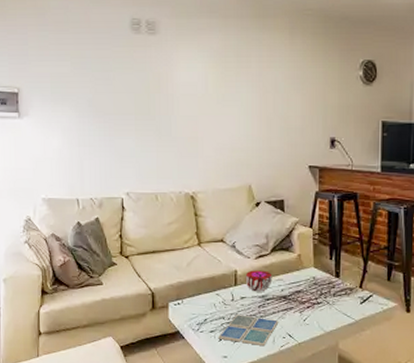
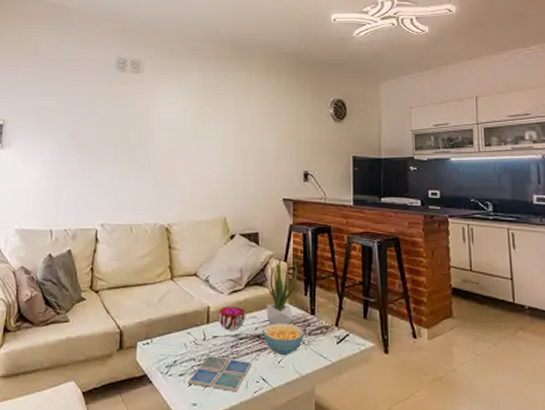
cereal bowl: none [288,285,329,315] -> present [262,323,305,356]
potted plant: none [292,224,323,288] -> present [267,258,298,326]

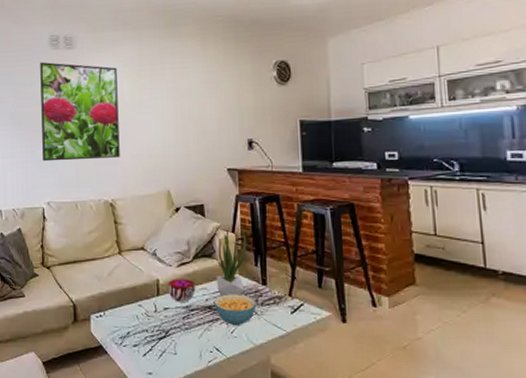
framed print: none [100,83,182,183] -> present [40,61,120,162]
drink coaster: present [188,356,252,393] -> none [142,327,205,362]

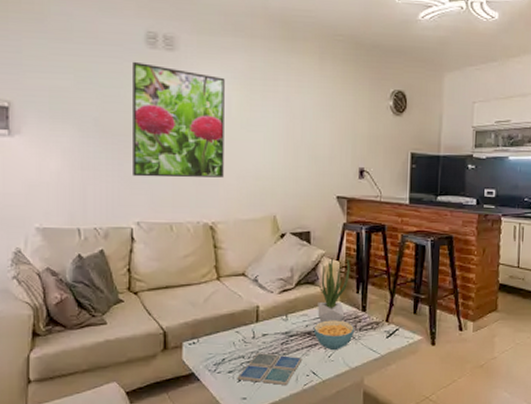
drink coaster: none [142,327,205,362] -> present [237,353,303,386]
decorative bowl: present [167,279,196,302] -> none [267,305,297,328]

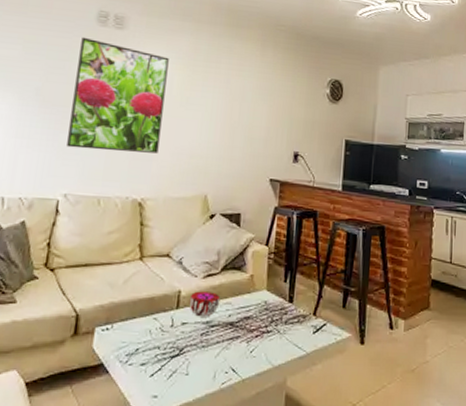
drink coaster: present [237,353,303,386] -> none [149,344,223,384]
decorative bowl: none [267,305,297,328] -> present [189,291,220,317]
cereal bowl: present [313,320,355,351] -> none [236,310,281,345]
potted plant: present [317,257,350,323] -> none [242,241,280,313]

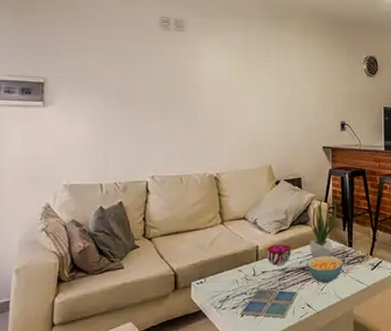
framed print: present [67,36,169,154] -> none [148,41,226,137]
drink coaster: none [149,344,223,384] -> present [240,289,298,319]
cereal bowl: none [236,310,281,345] -> present [306,255,344,284]
potted plant: none [242,241,280,313] -> present [310,199,337,259]

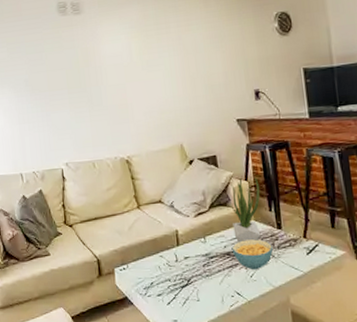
drink coaster: present [240,289,298,319] -> none [166,275,226,308]
decorative bowl: present [266,244,292,266] -> none [186,228,214,251]

